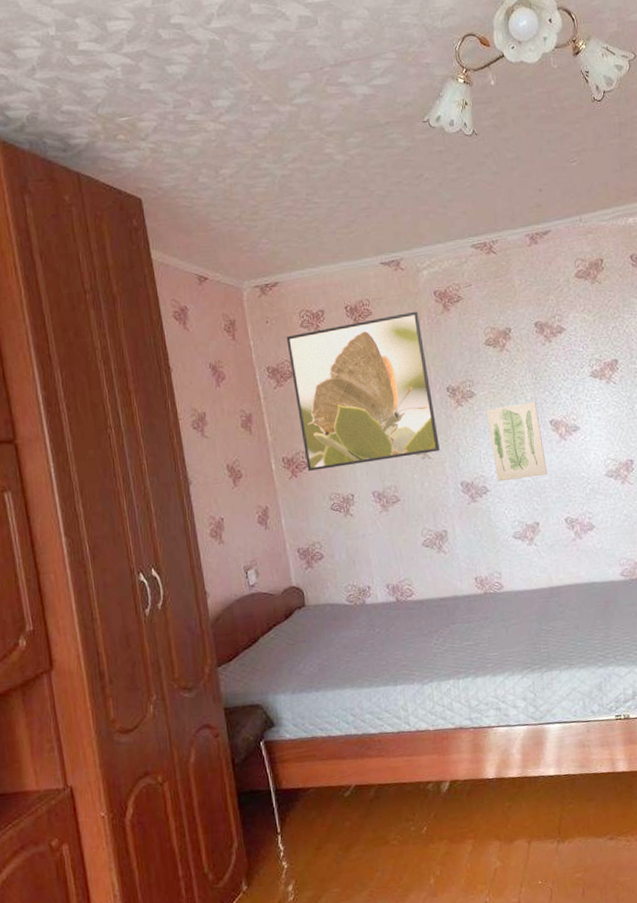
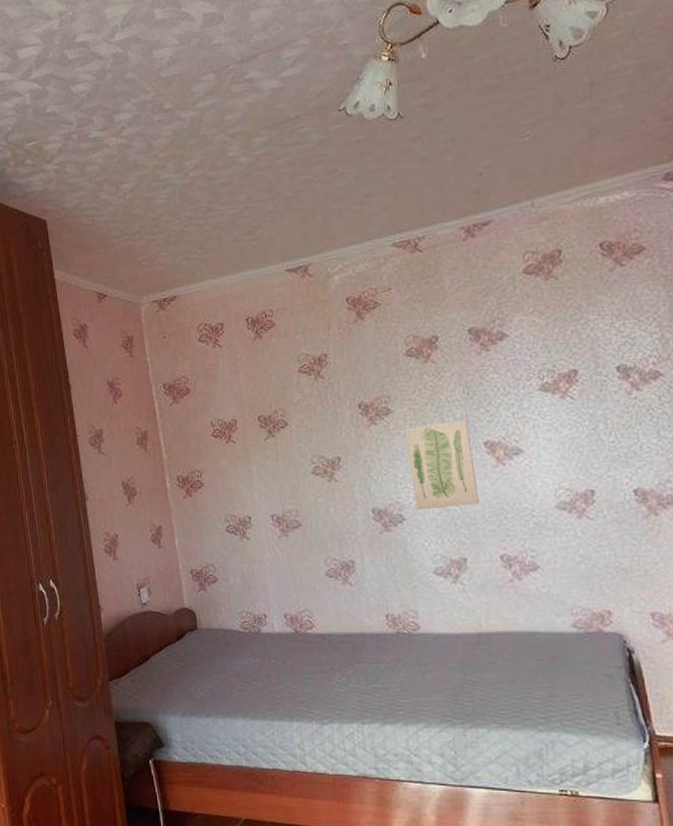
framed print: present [286,311,441,471] -> none [184,320,349,491]

